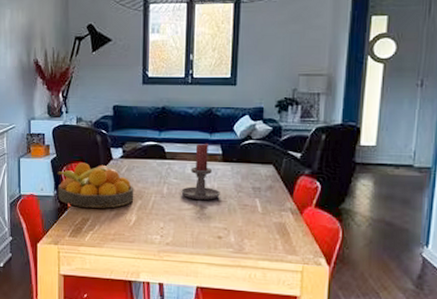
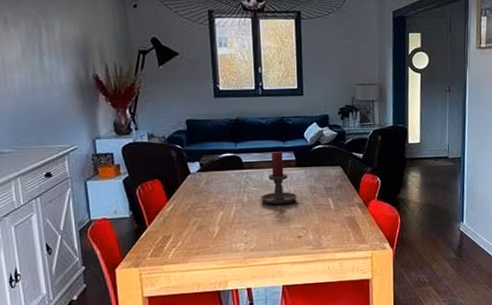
fruit bowl: present [57,162,134,208] -> none [130,179,216,225]

